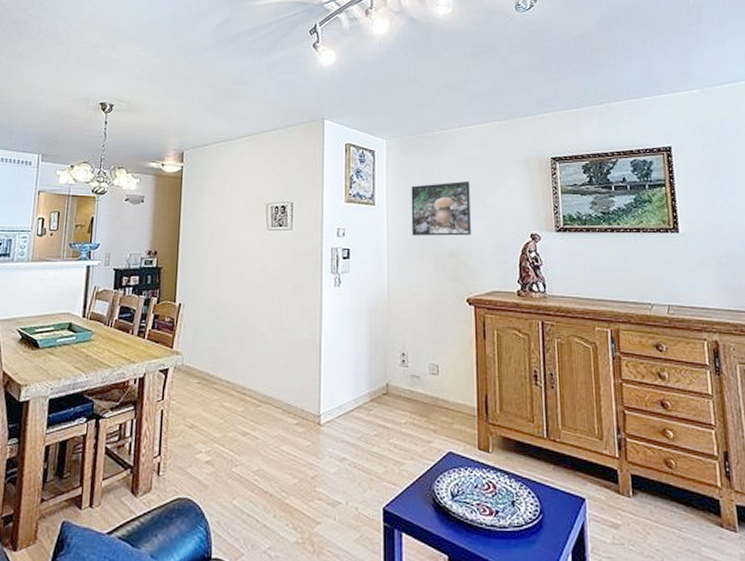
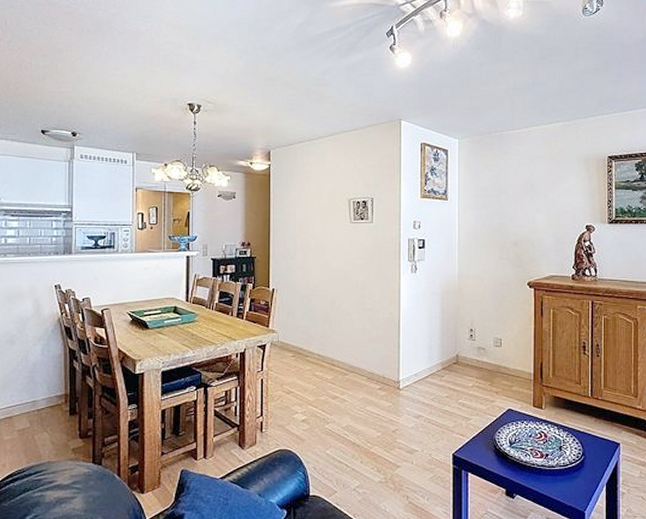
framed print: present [411,182,471,236] -> none [480,178,533,228]

